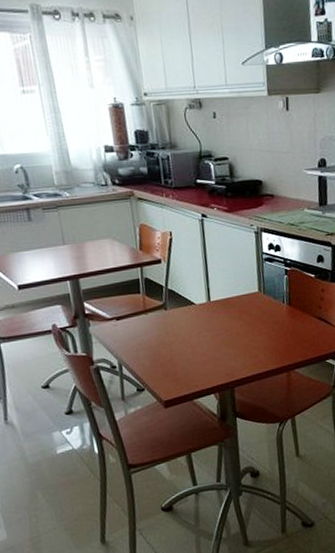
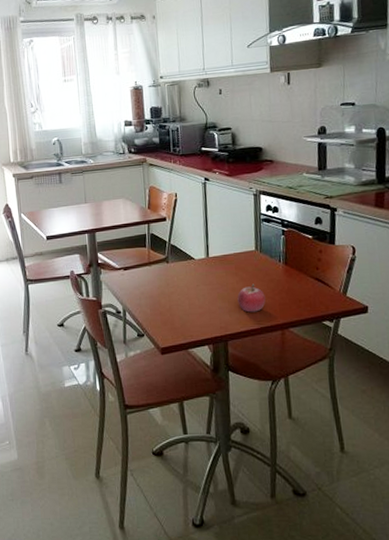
fruit: none [242,327,271,357] -> present [237,284,266,313]

